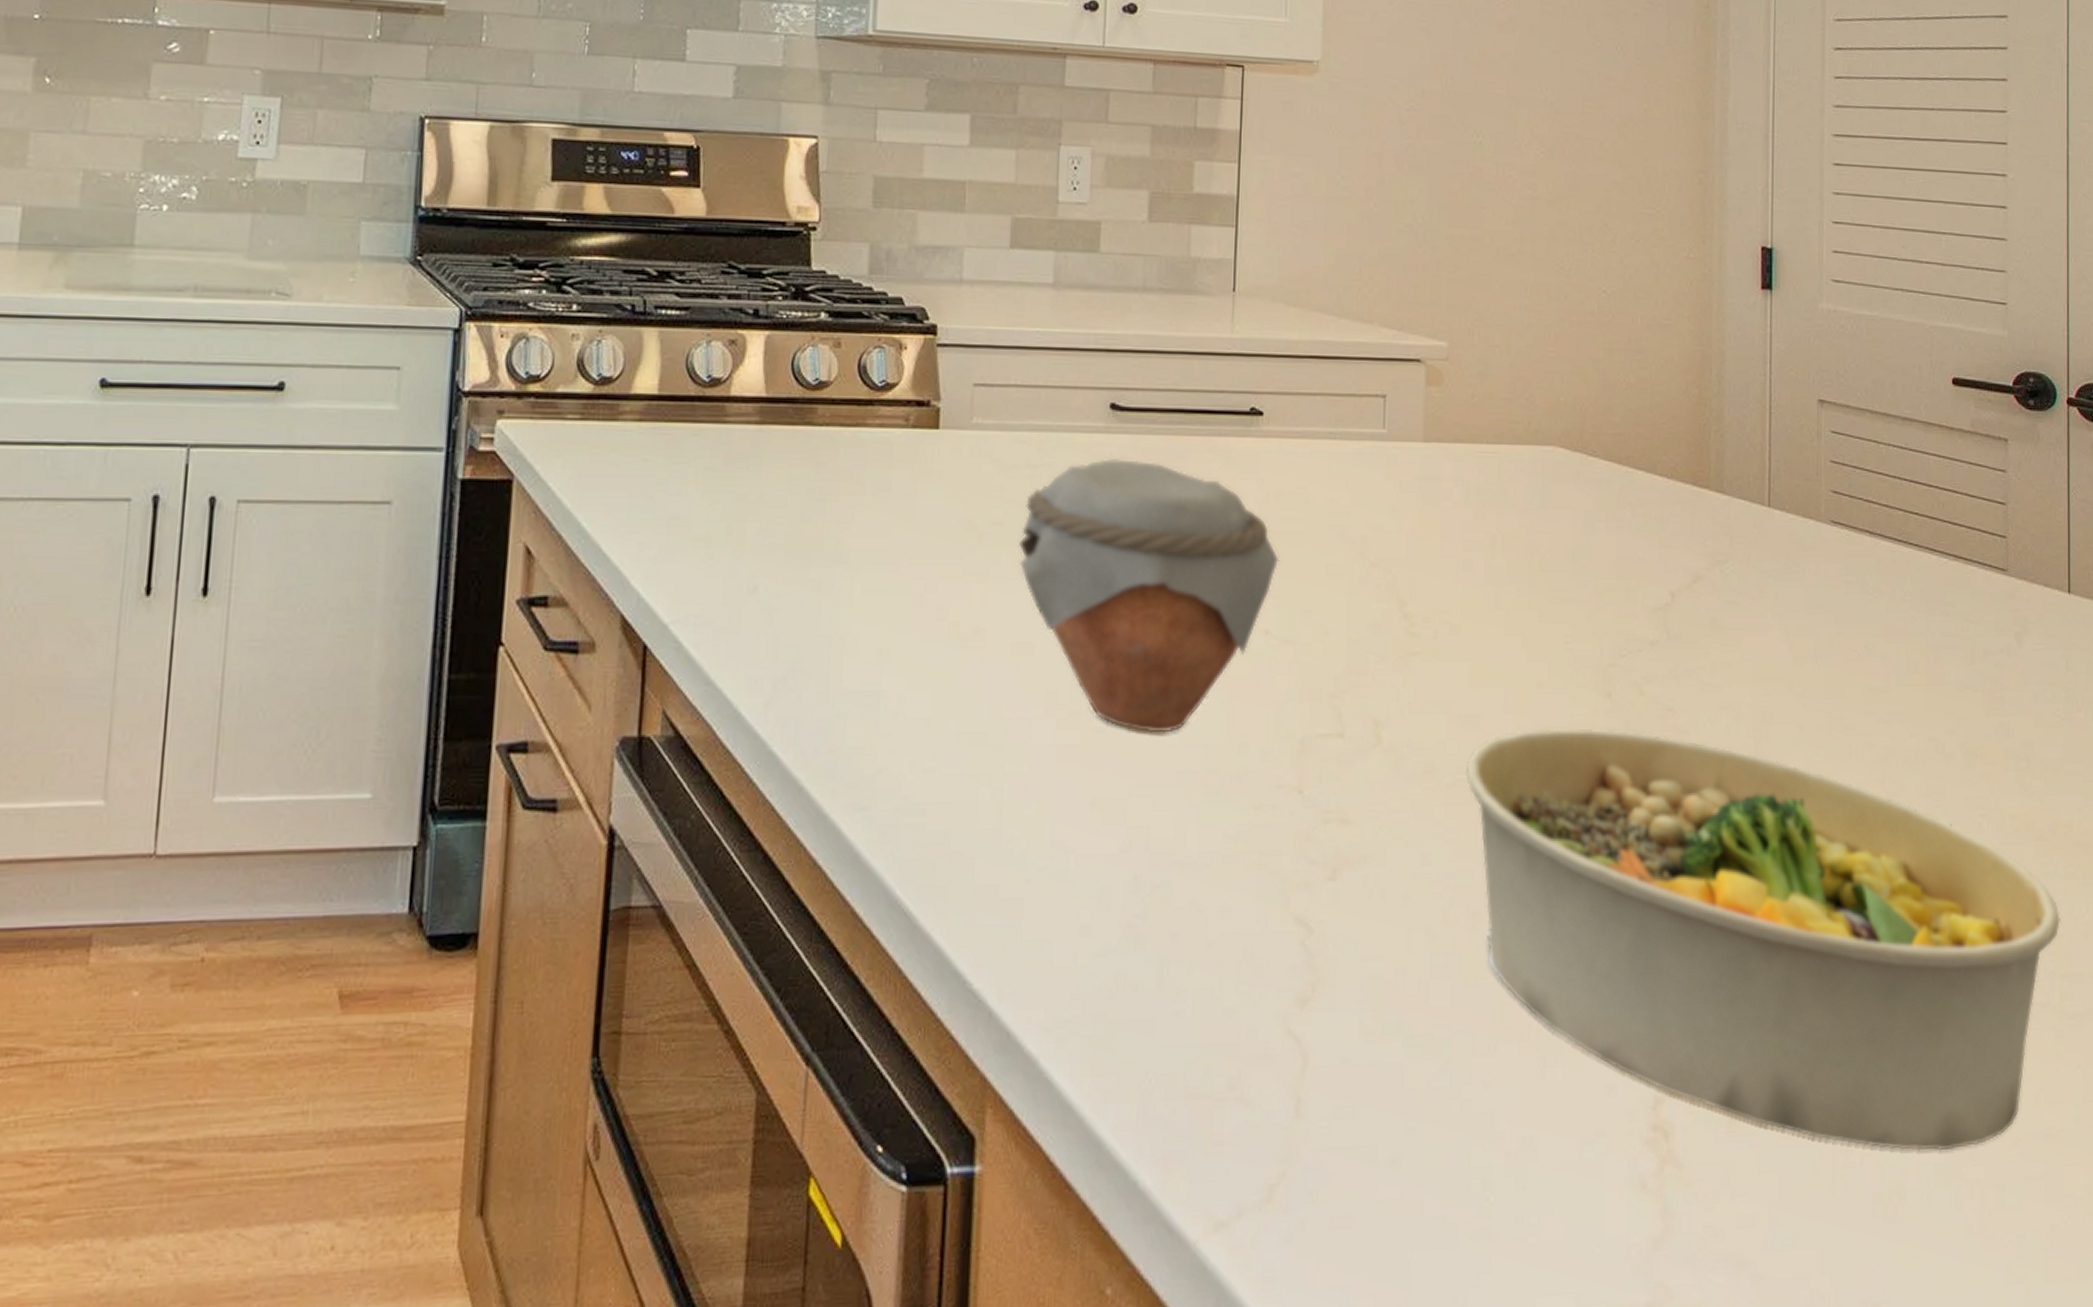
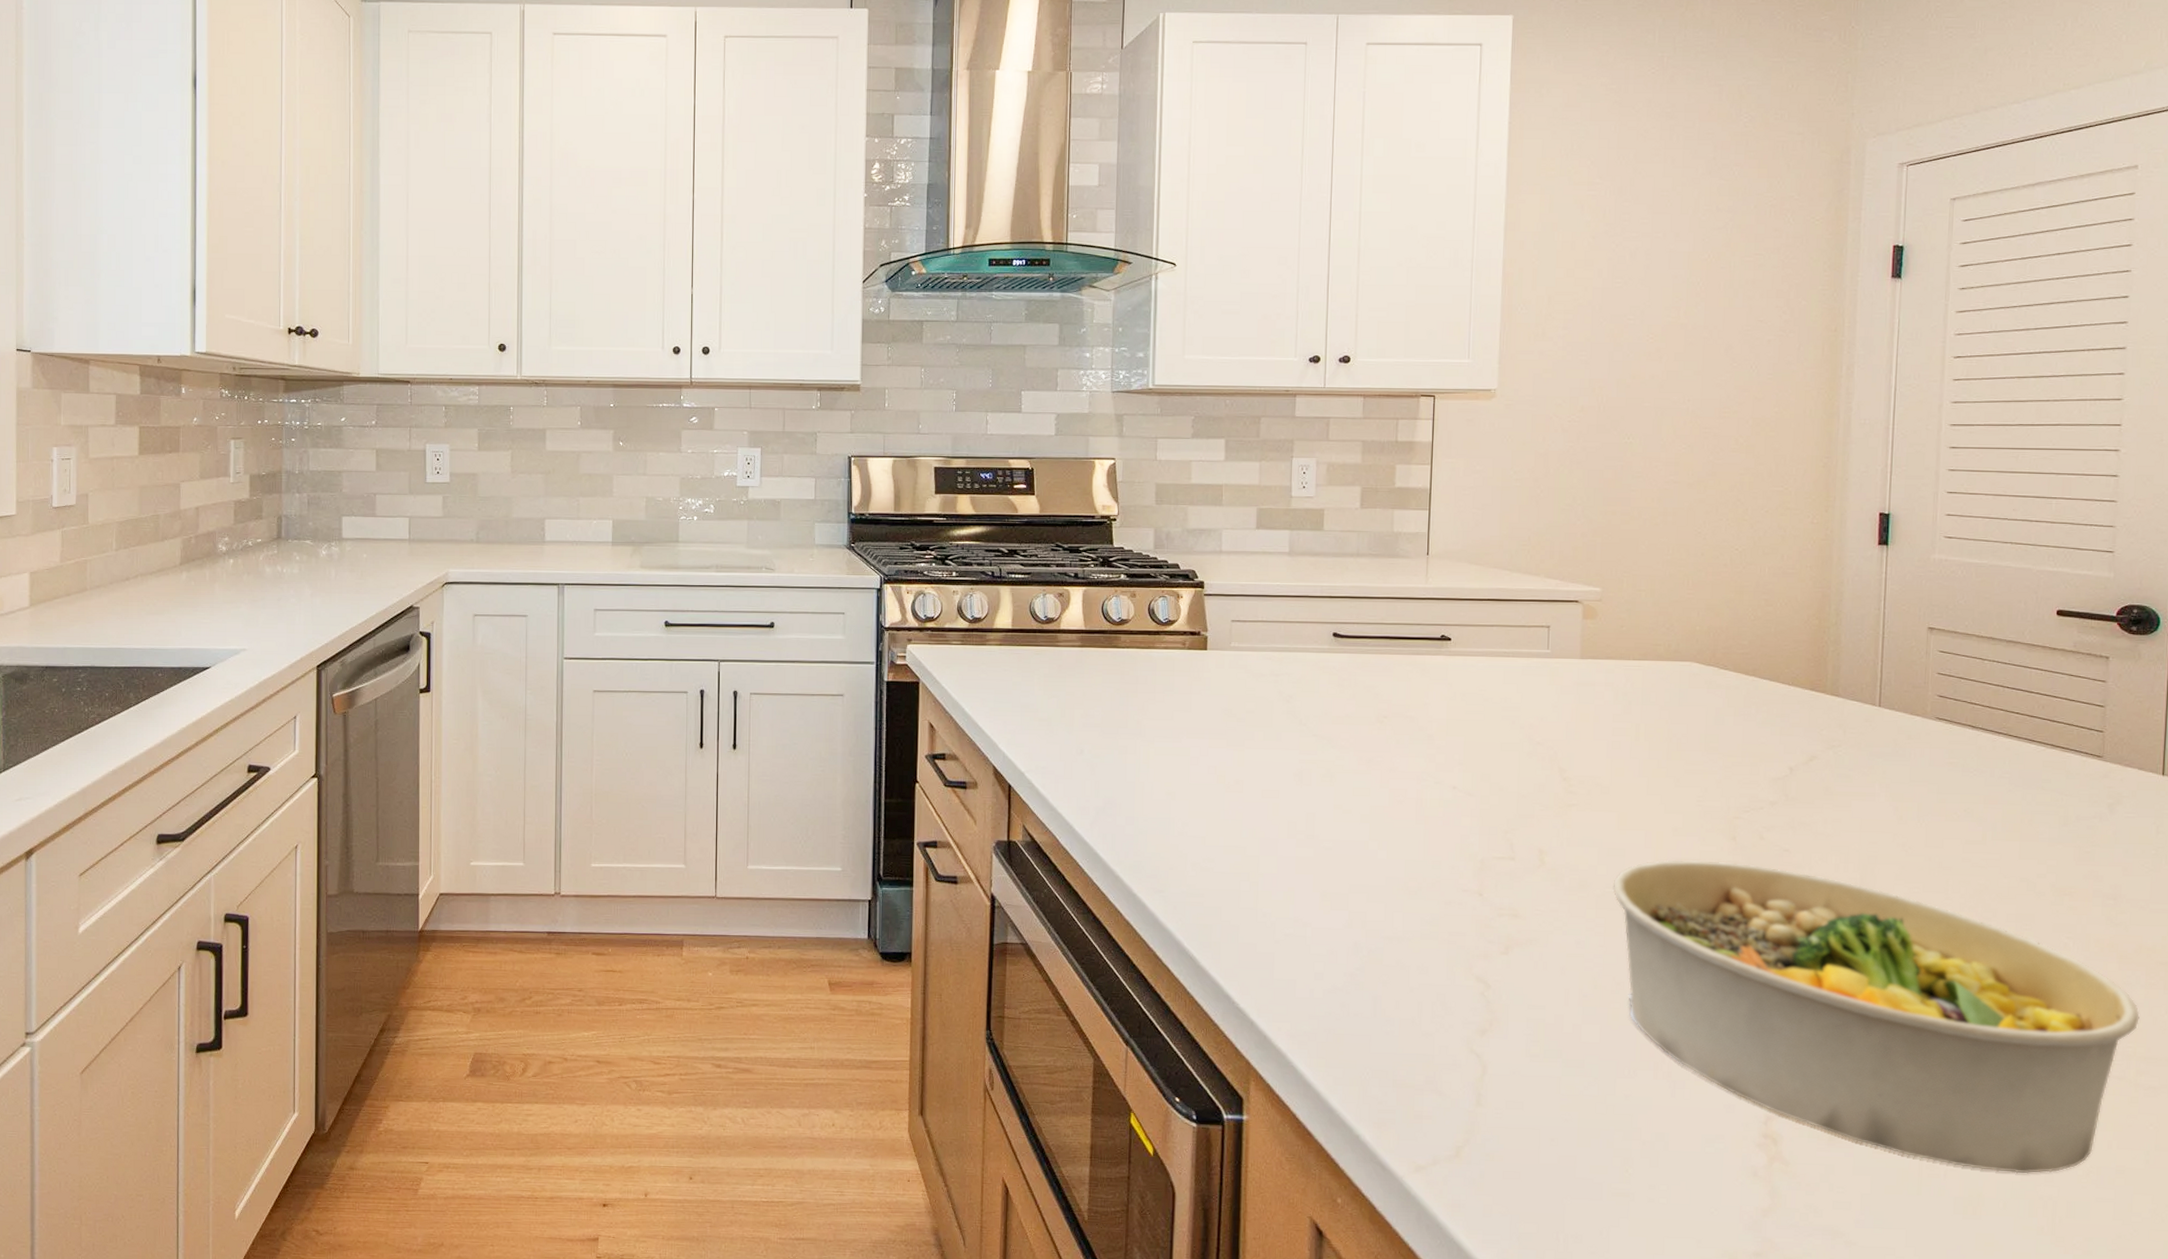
jar: present [1018,457,1279,733] -> none [1266,669,1464,852]

